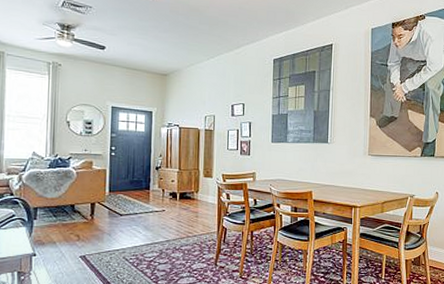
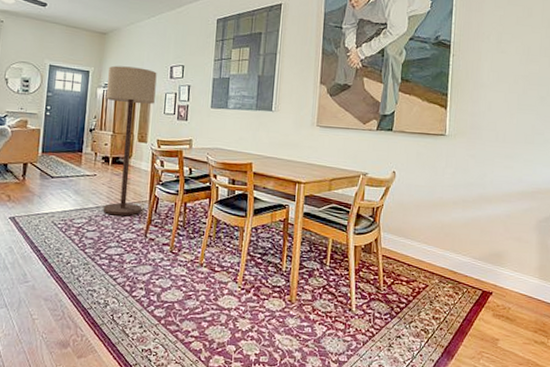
floor lamp: none [170,105,219,248] -> present [102,65,157,216]

